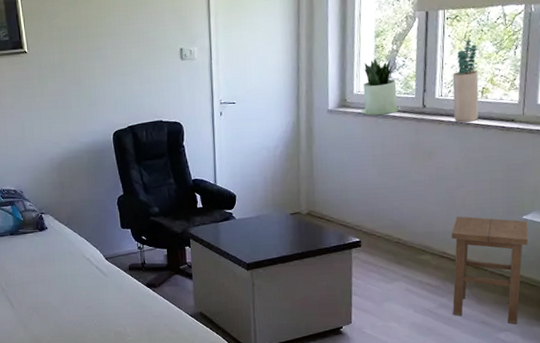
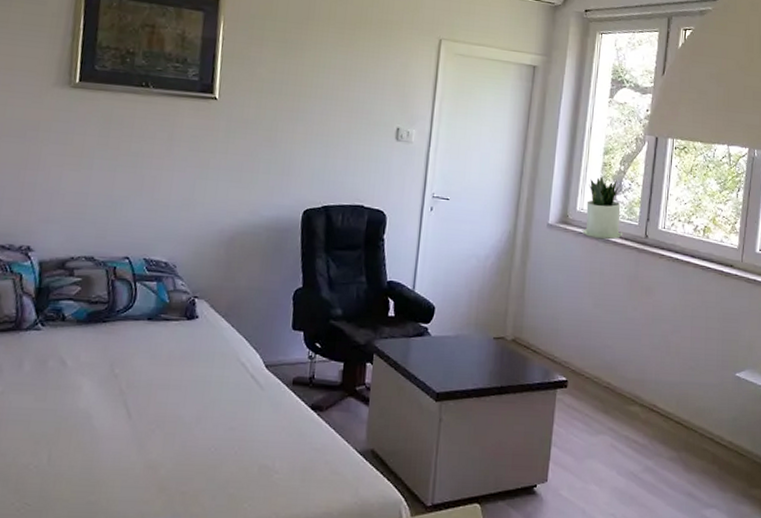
stool: present [451,216,528,324] -> none [658,365,740,500]
vase: present [452,36,479,124] -> none [675,170,702,262]

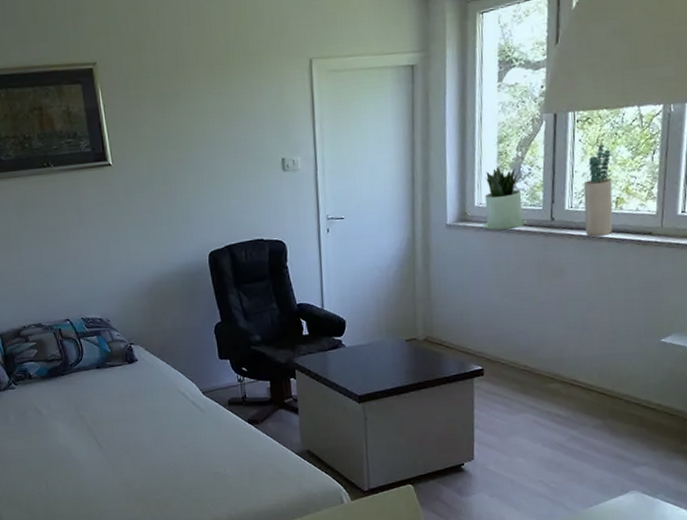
vase: none [675,170,702,262] -> present [583,140,613,238]

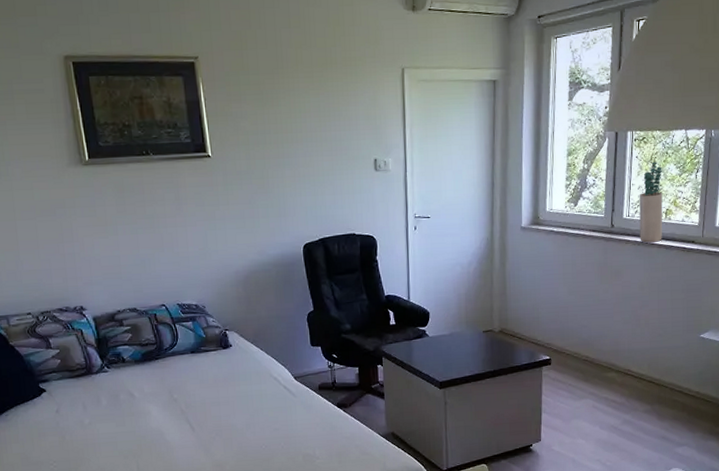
planter: present [483,166,527,231] -> none [553,177,591,235]

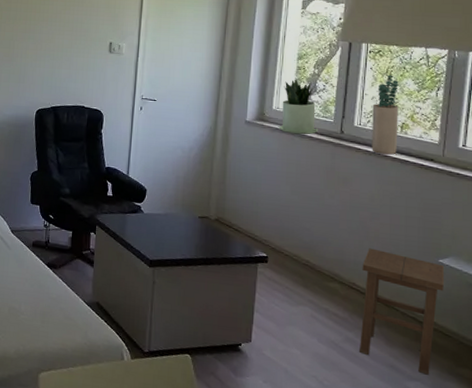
planter: none [553,177,591,235] -> present [279,80,319,135]
stool: none [635,334,705,439] -> present [360,248,444,375]

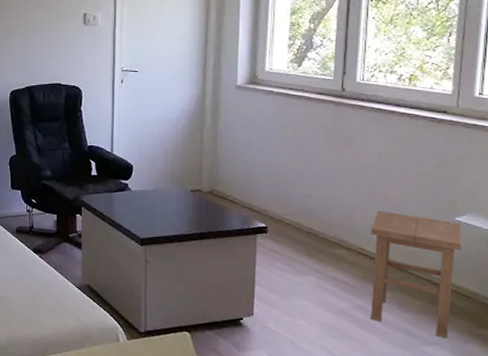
planter: present [279,80,319,135] -> none [273,37,317,96]
vase: present [372,71,399,156] -> none [376,20,406,111]

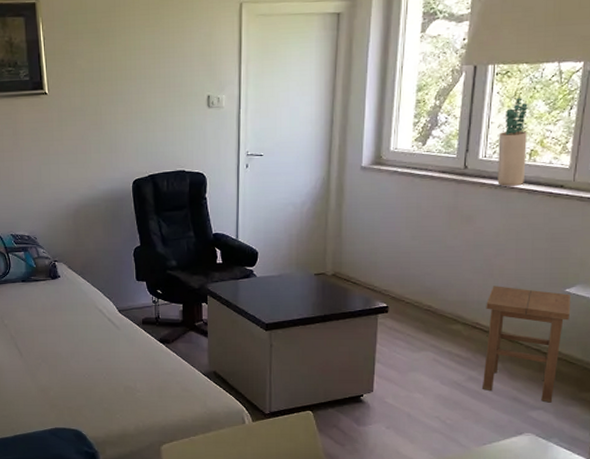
vase: none [376,20,406,111] -> present [497,94,528,187]

